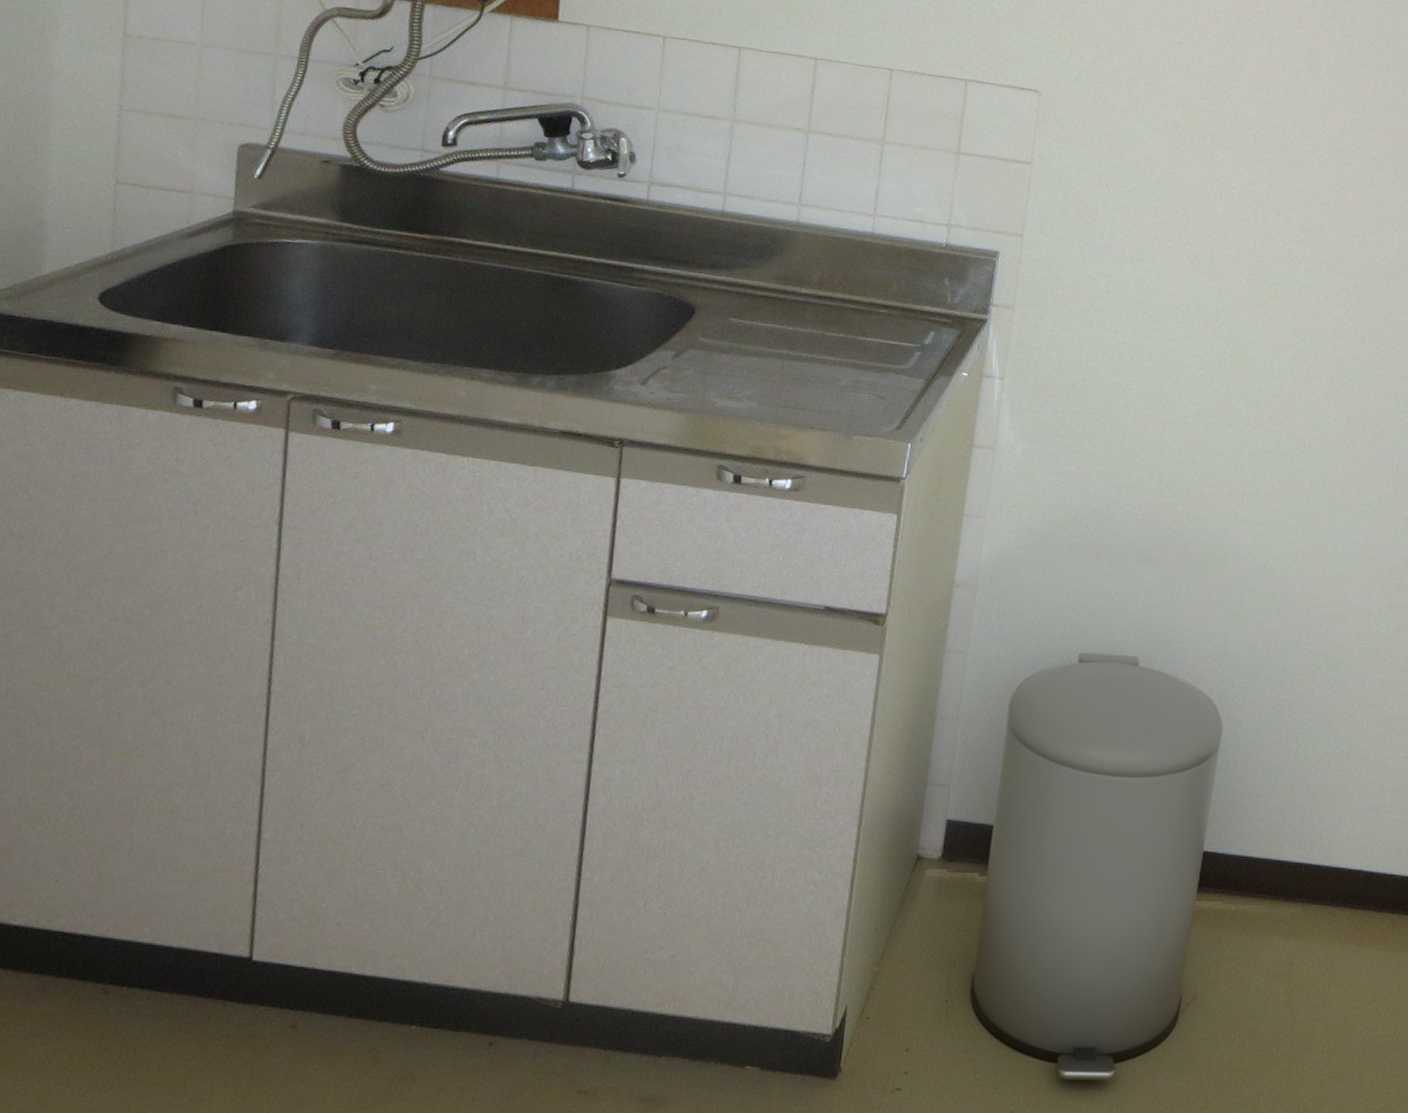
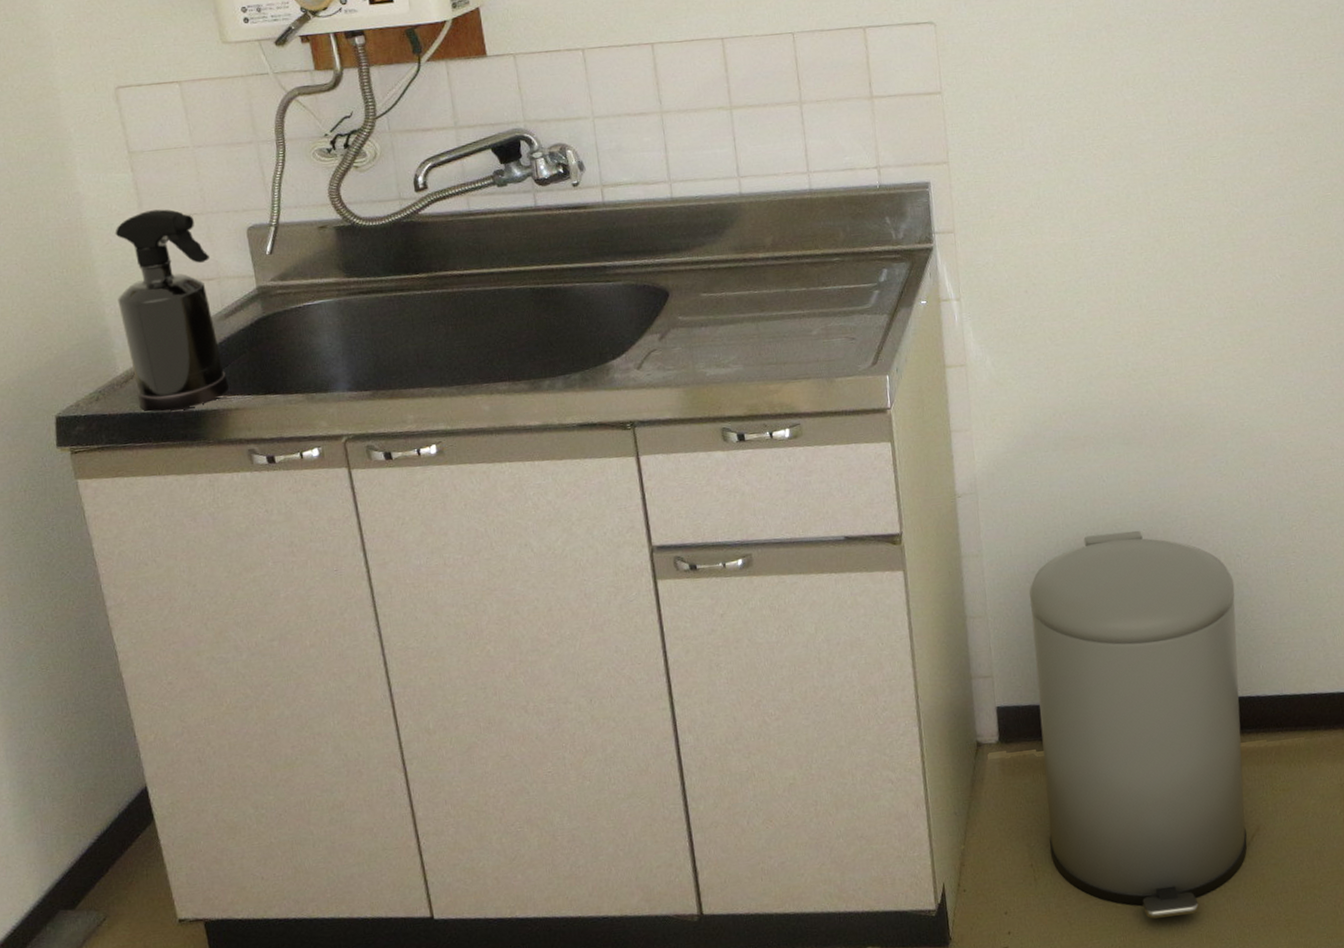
spray bottle: none [58,102,187,329] -> present [115,209,229,413]

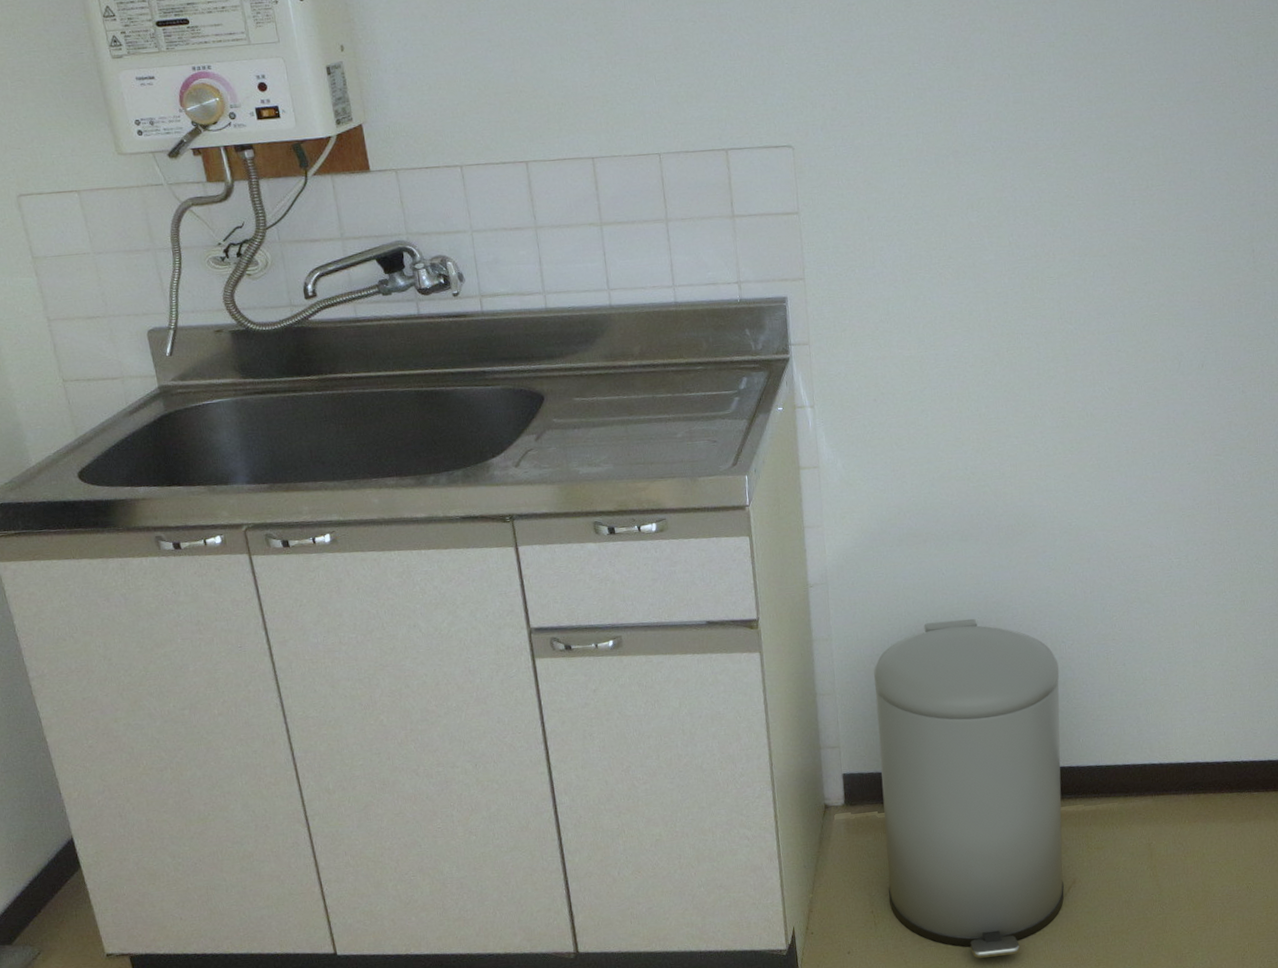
spray bottle: present [115,209,229,413] -> none [22,312,135,502]

